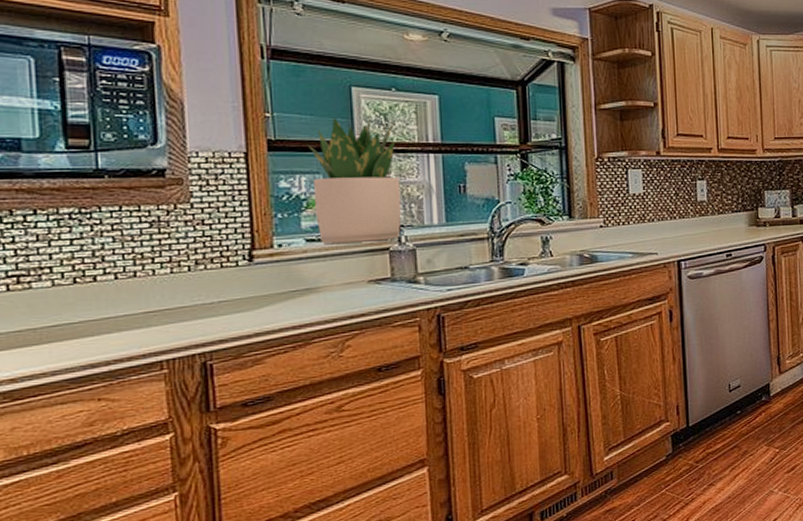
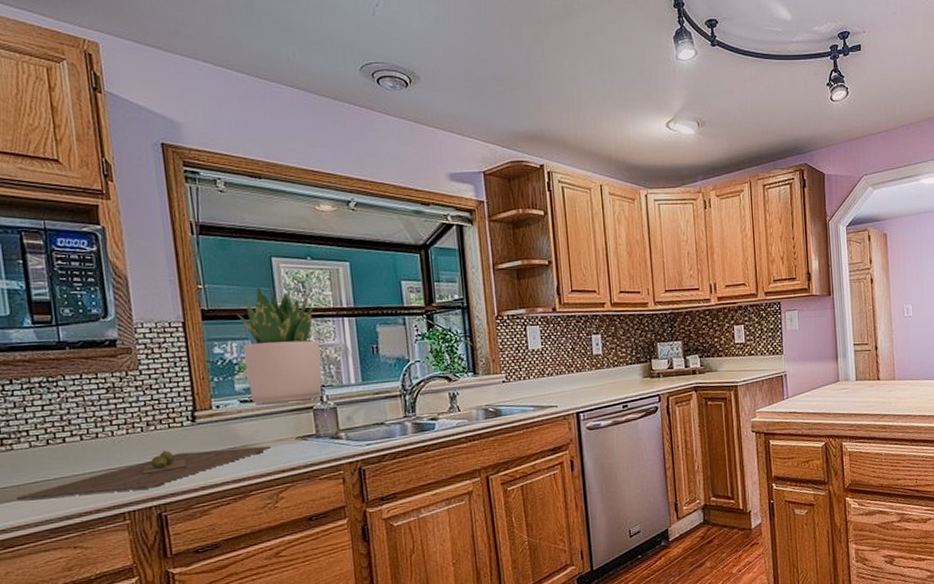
cutting board: none [32,289,340,346] -> present [17,446,272,500]

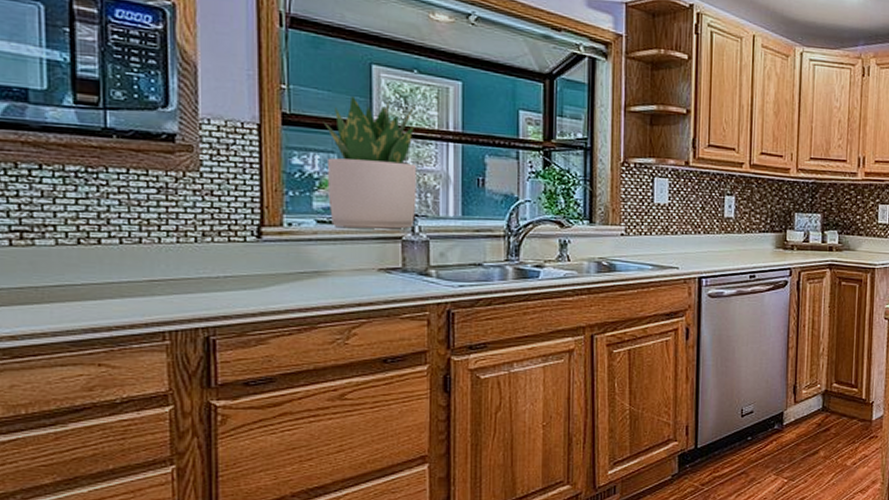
cutting board: present [17,446,272,500] -> none [34,265,349,308]

